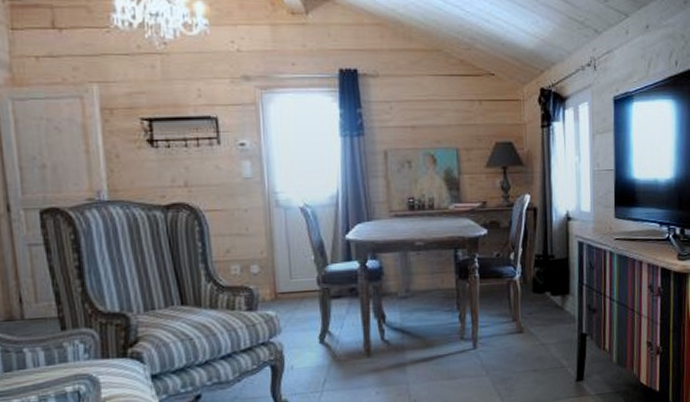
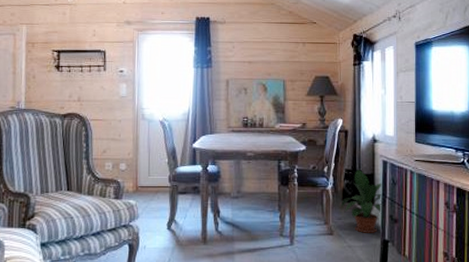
potted plant: none [532,254,579,328] -> present [342,170,382,233]

